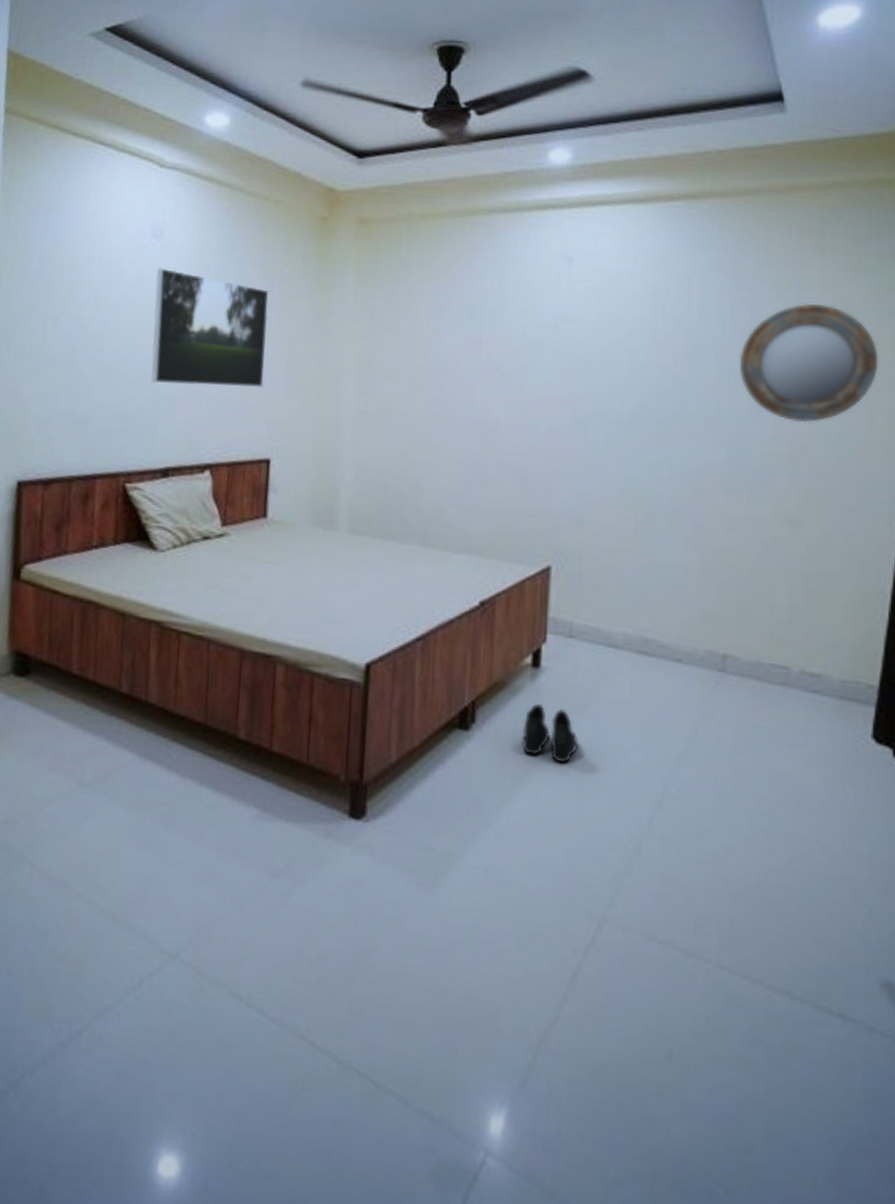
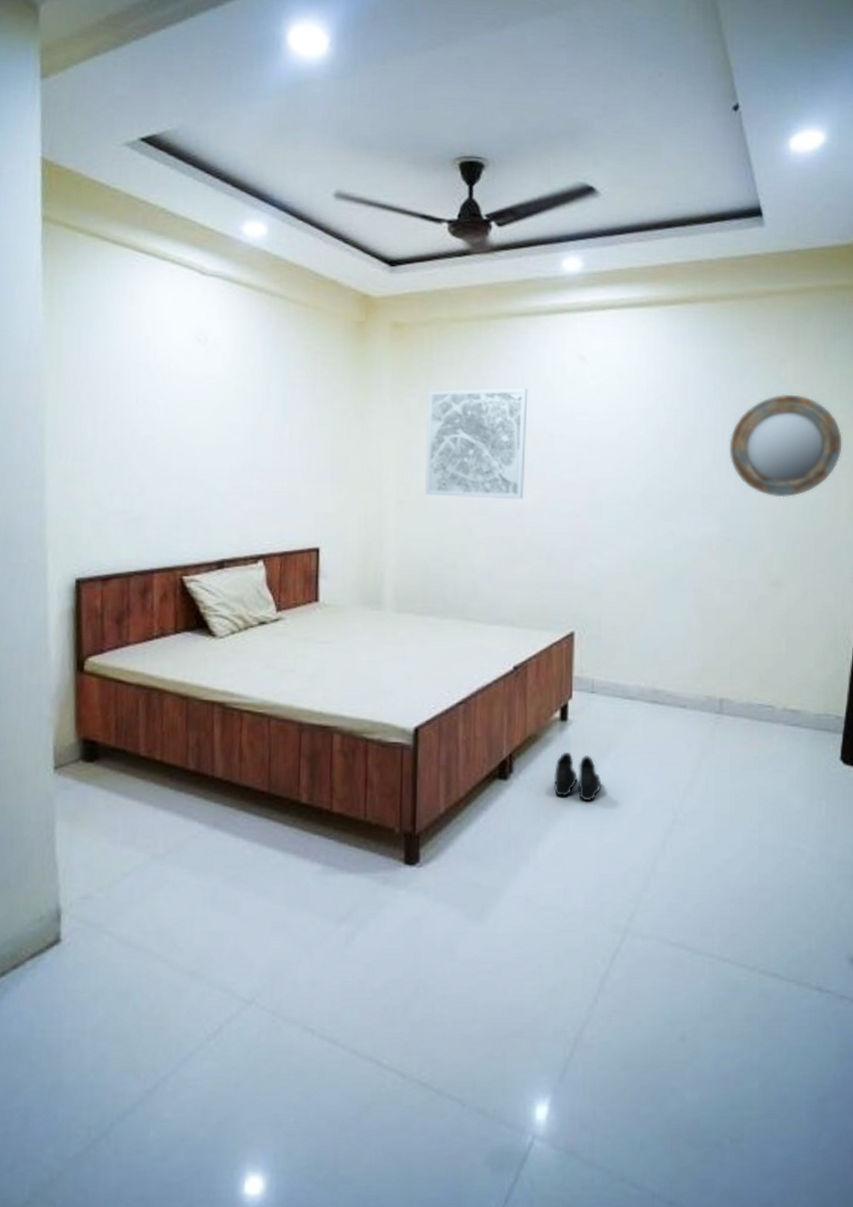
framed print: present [151,268,269,388] -> none [202,371,312,483]
wall art: none [386,290,506,415] -> present [424,388,528,500]

